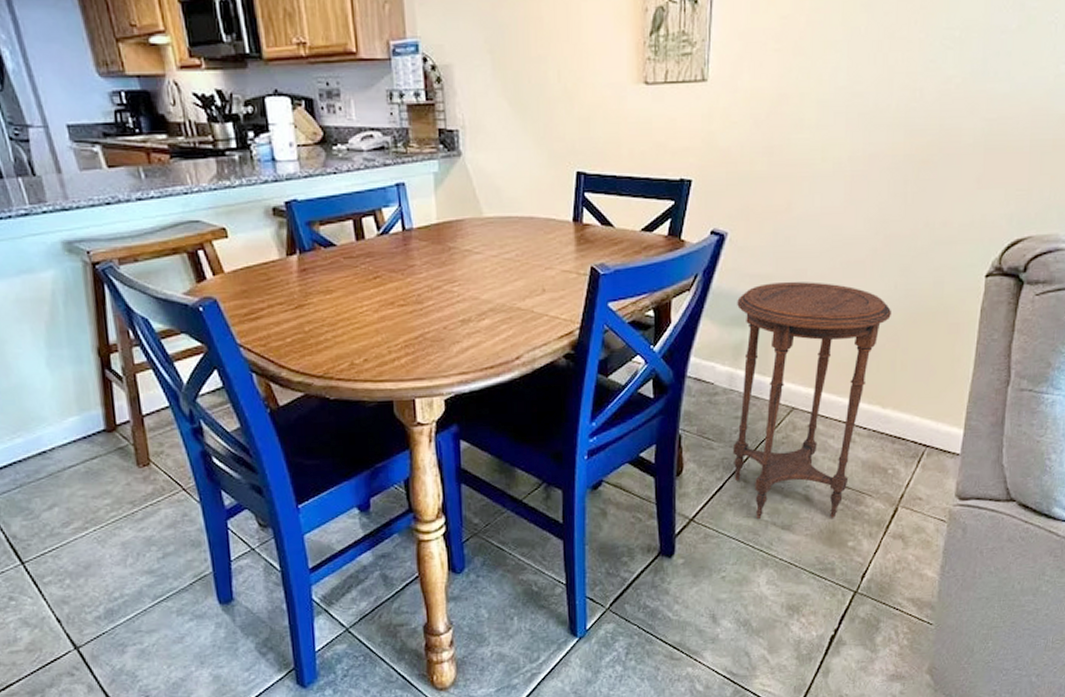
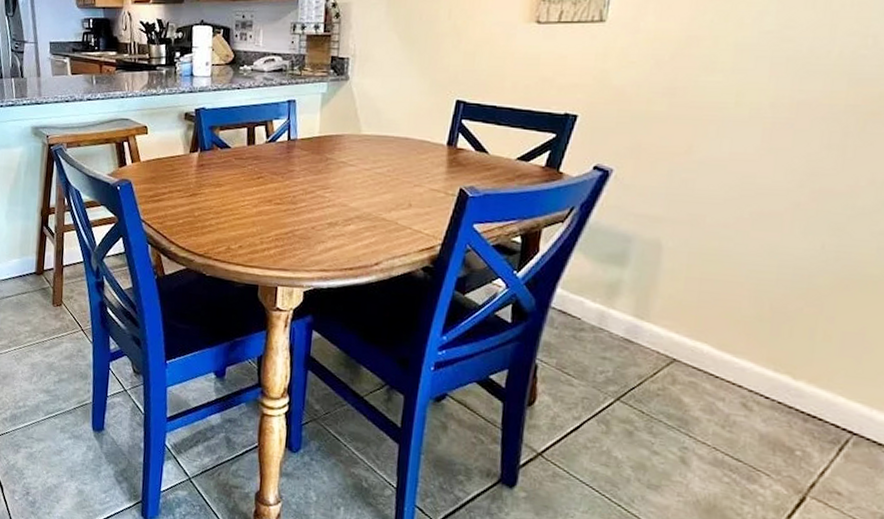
side table: present [732,281,891,520] -> none [594,225,814,491]

